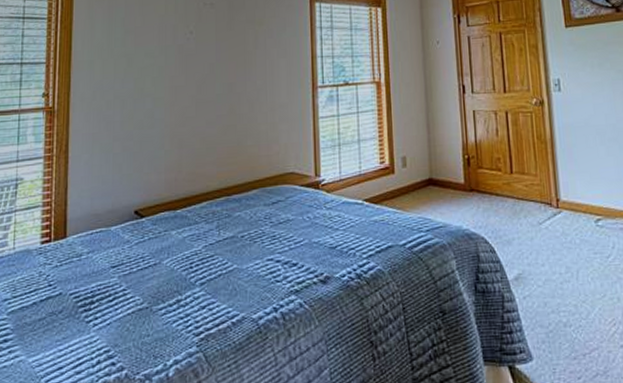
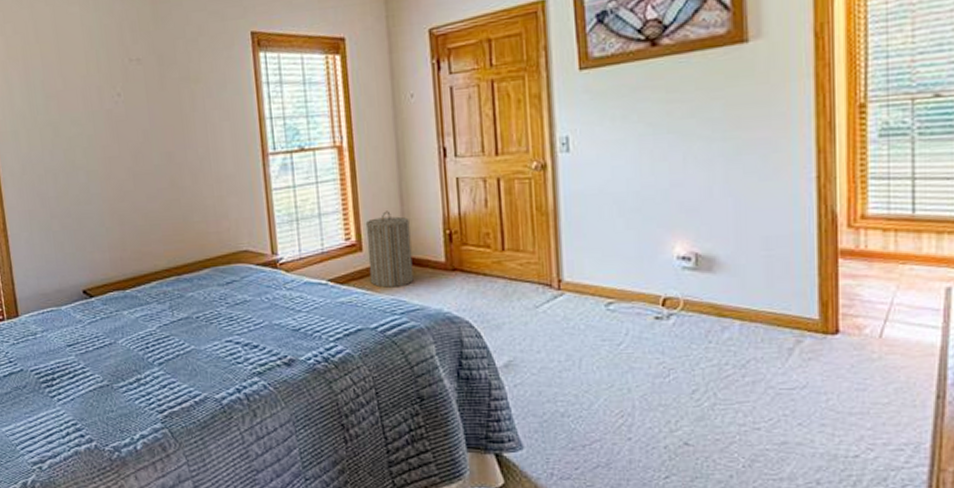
laundry hamper: none [398,138,438,207] -> present [365,211,414,288]

